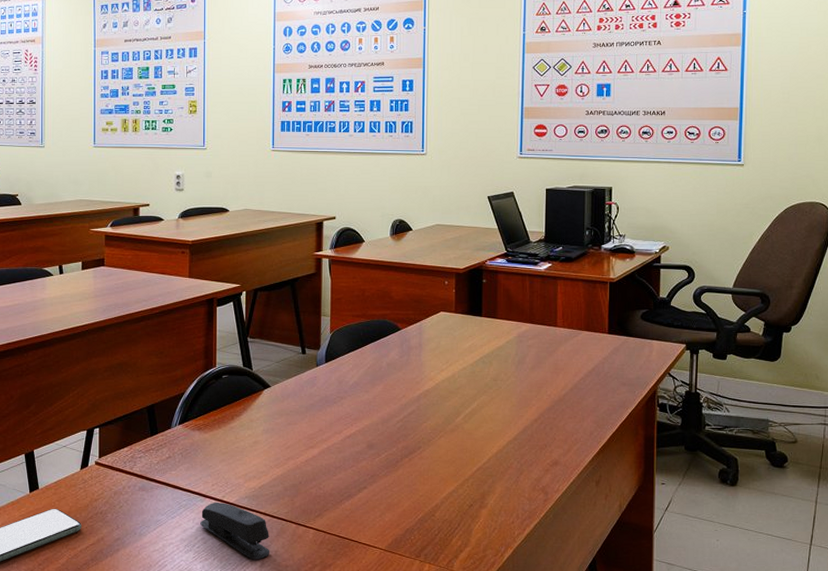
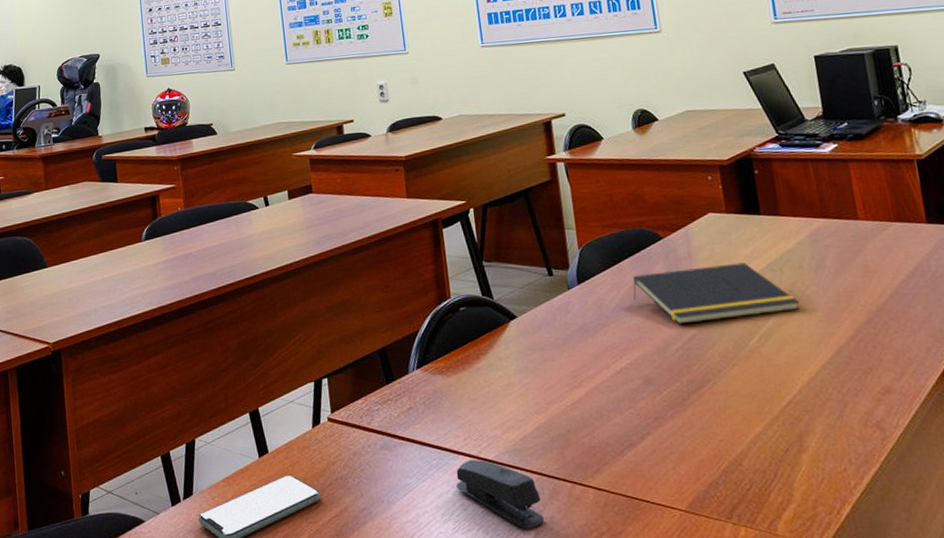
notepad: none [369,354,501,401] -> present [633,262,800,325]

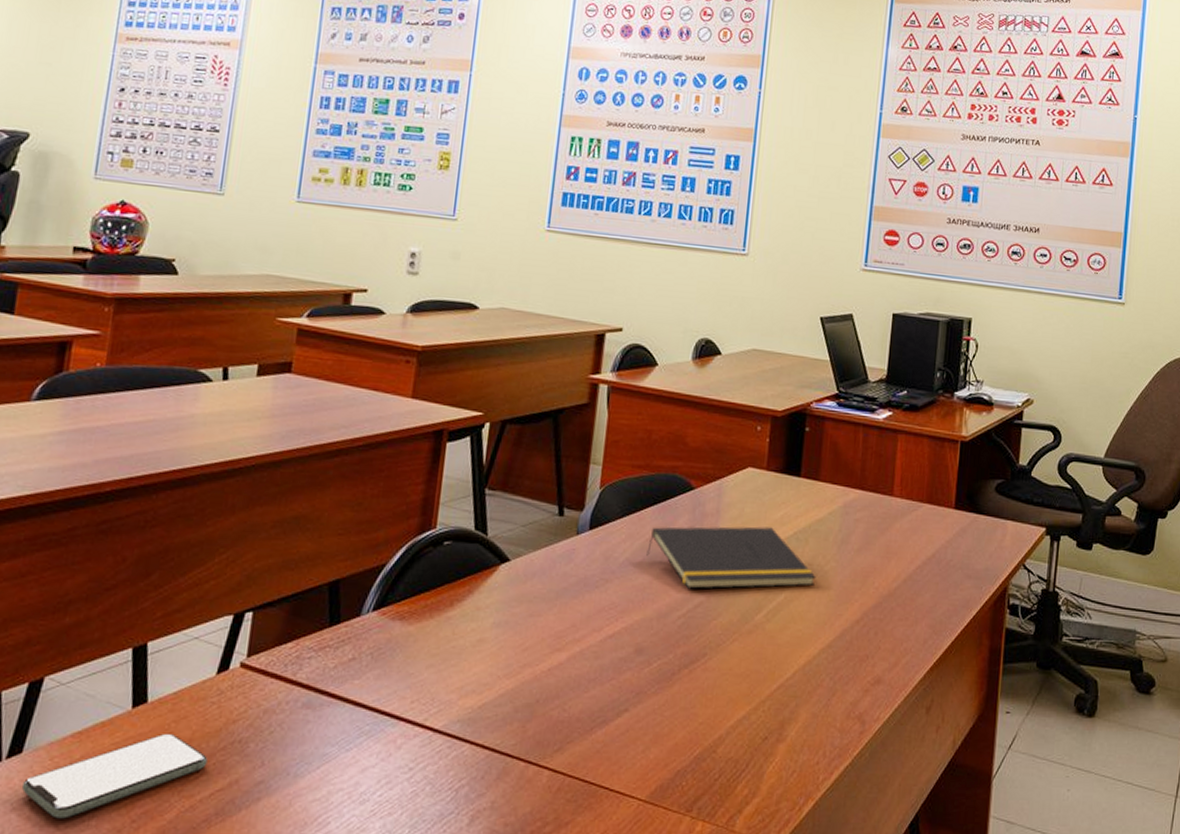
stapler: present [456,459,545,529] -> none [387,727,486,815]

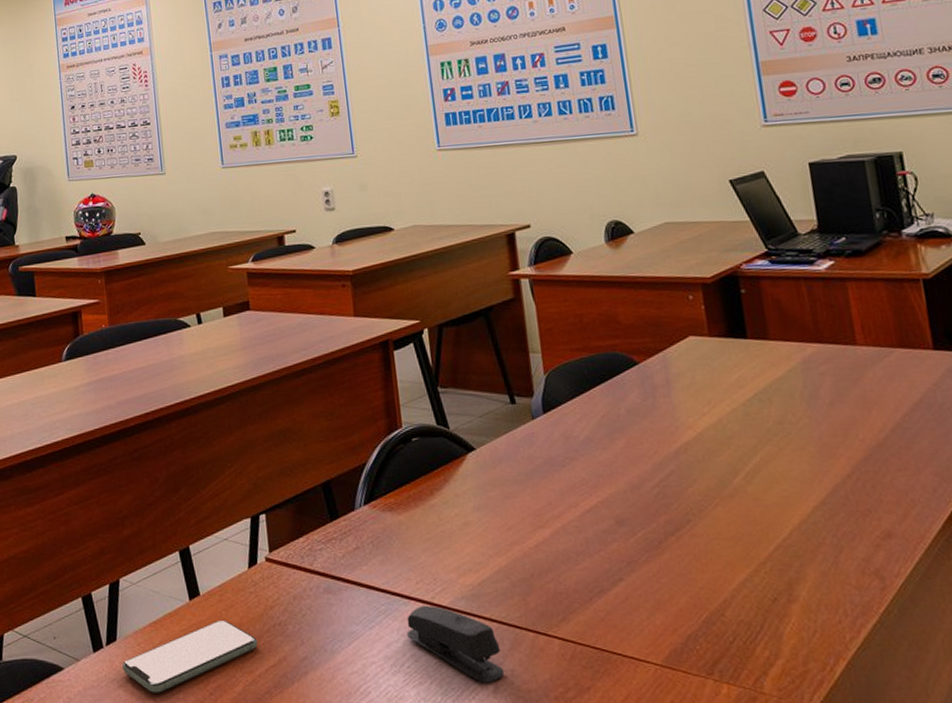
stapler: none [387,727,486,815] -> present [407,605,505,683]
notepad: present [647,526,816,589] -> none [604,391,791,459]

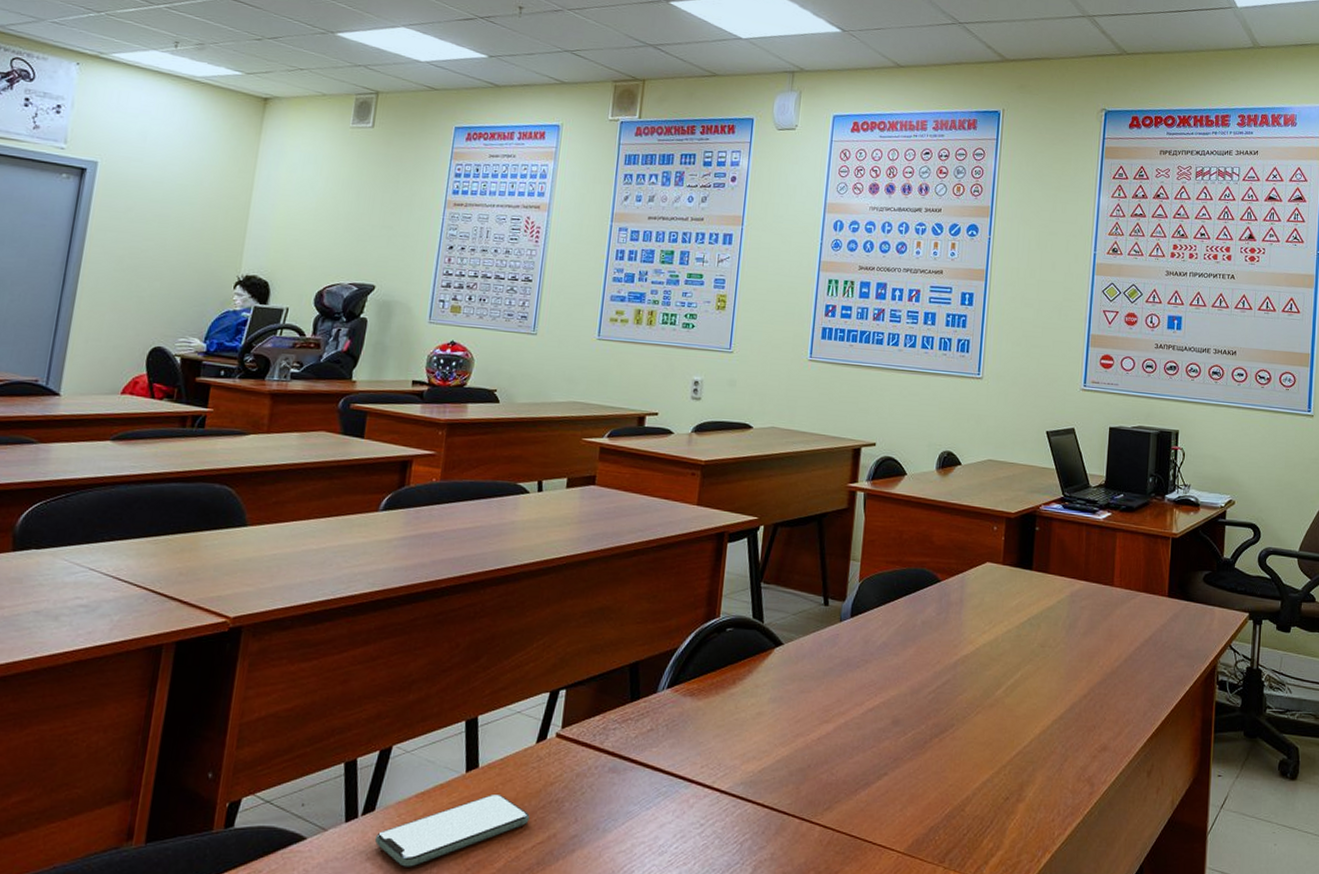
stapler: present [407,605,505,683] -> none [681,788,766,865]

